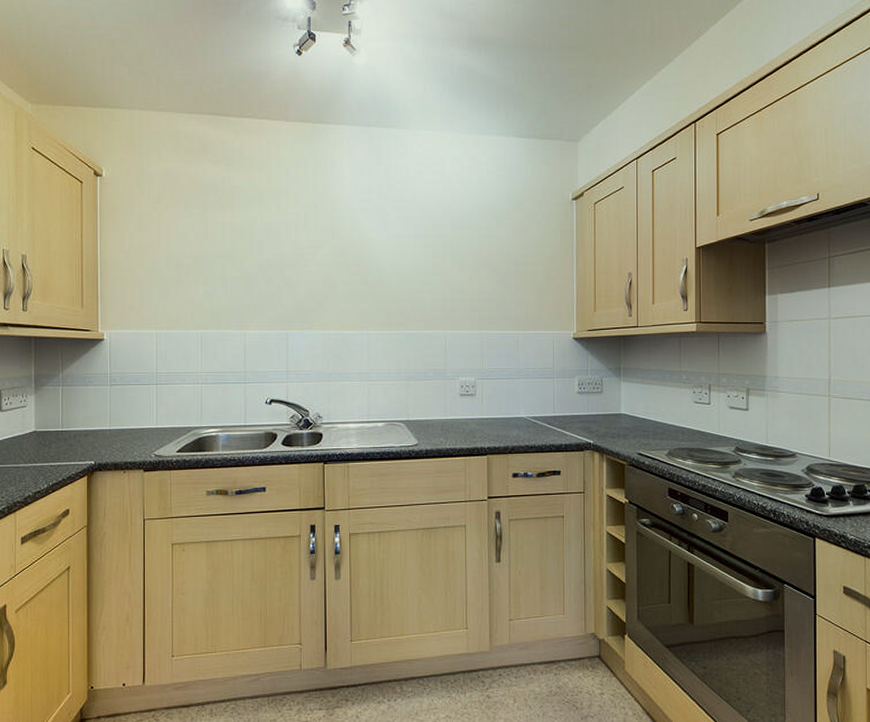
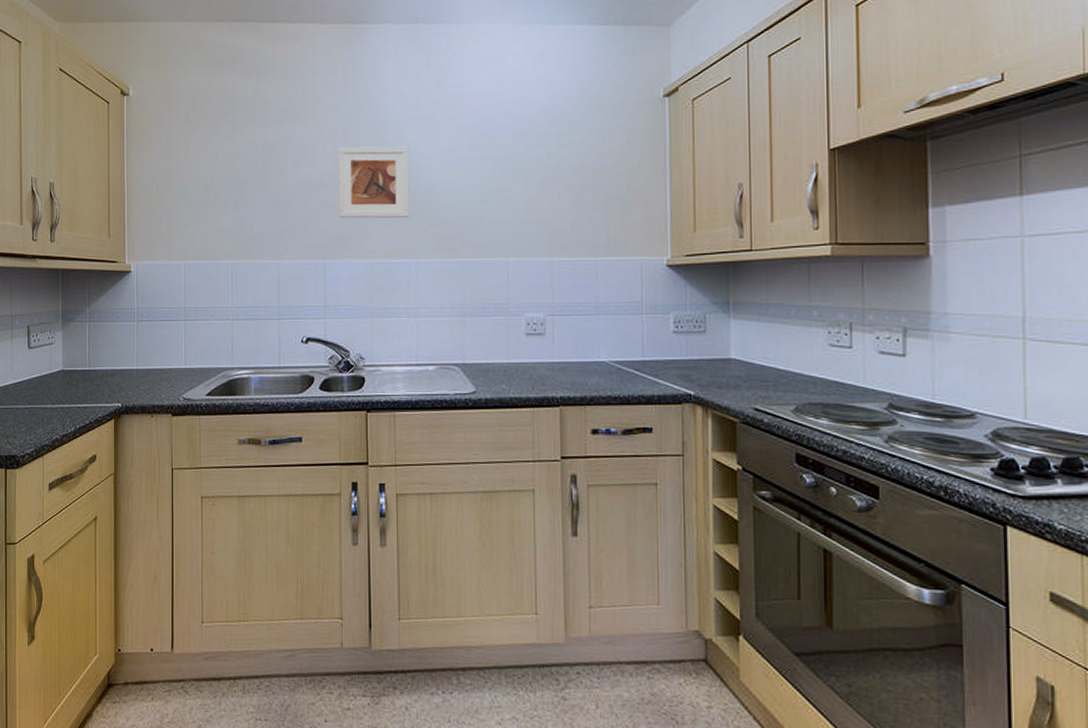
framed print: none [299,231,363,295] -> present [338,146,410,219]

